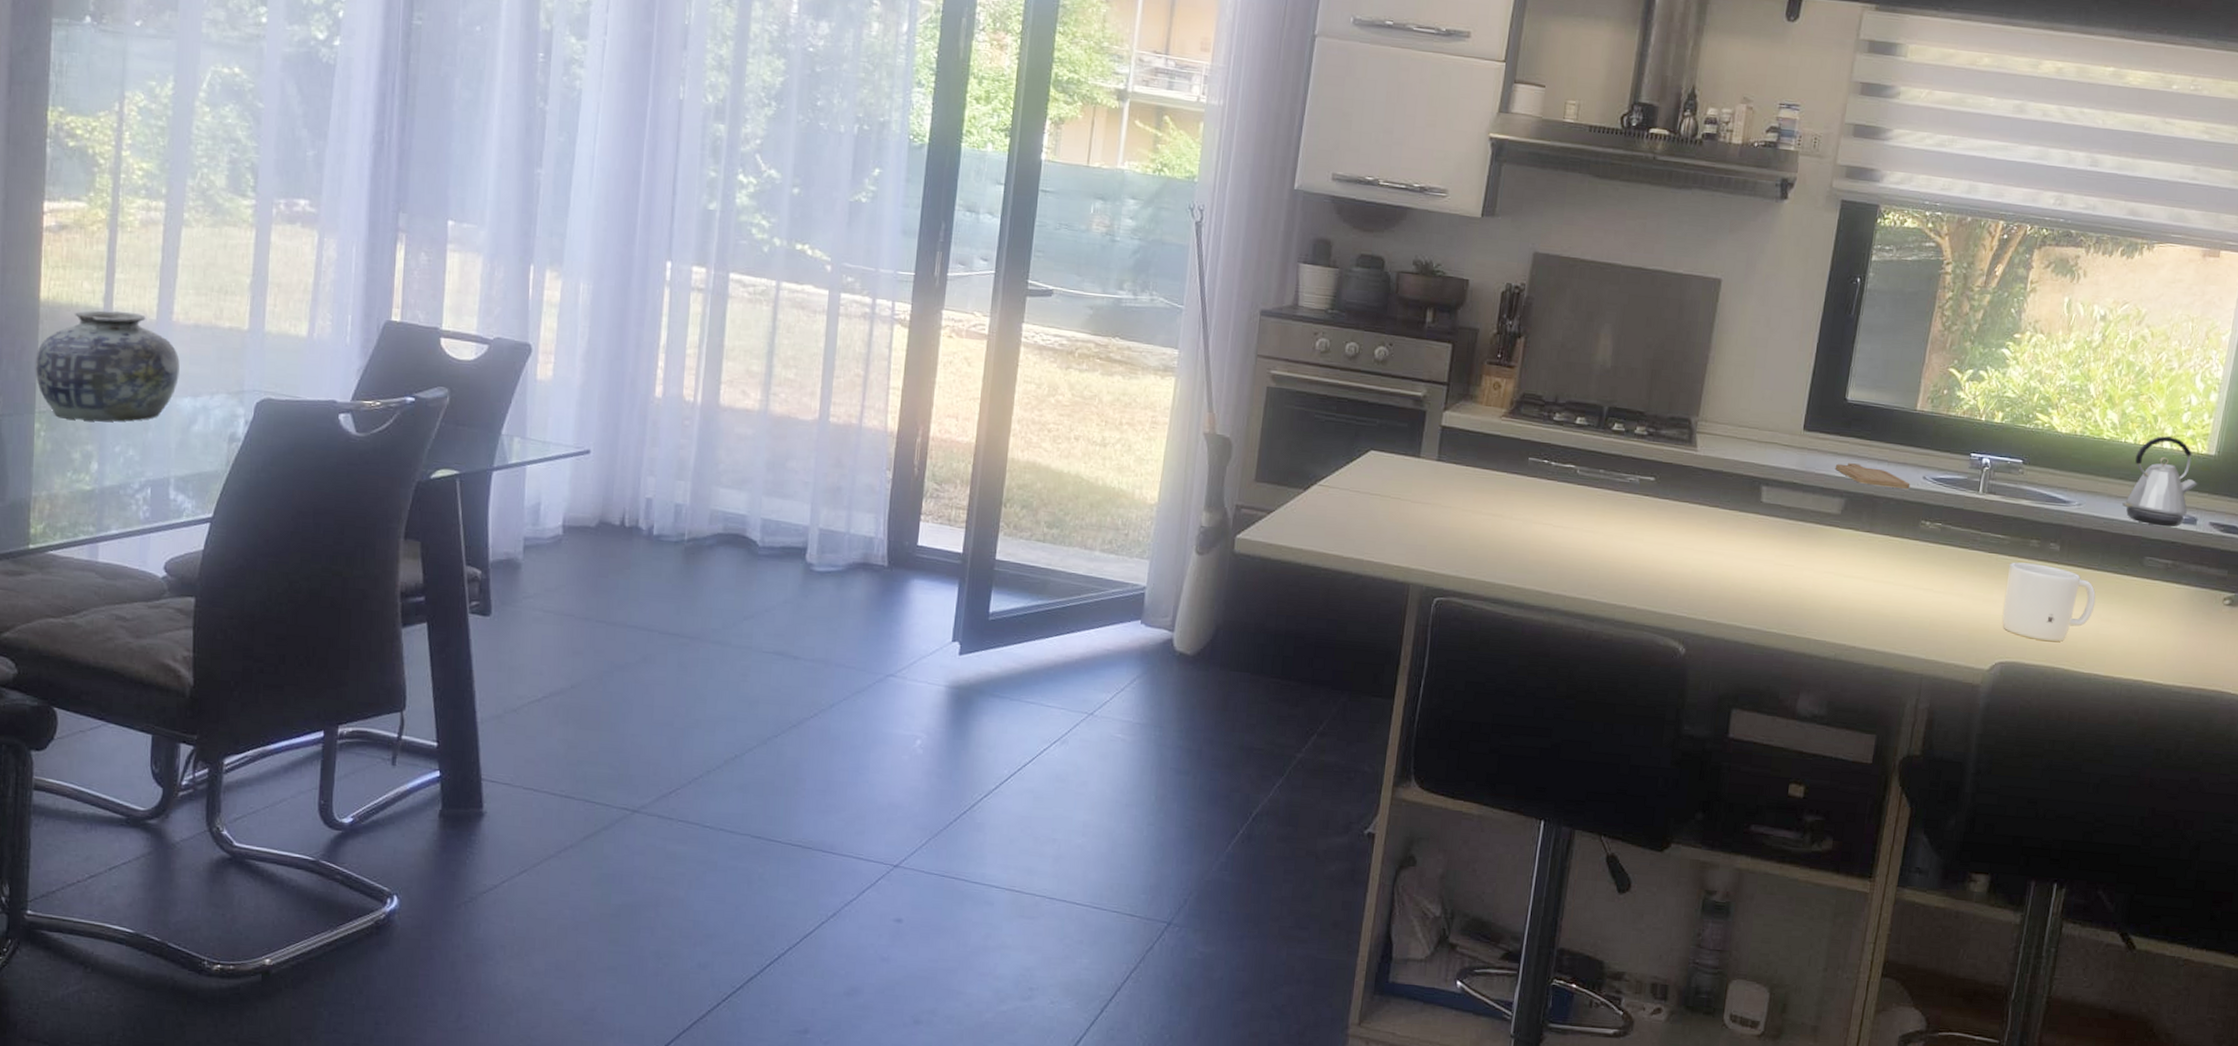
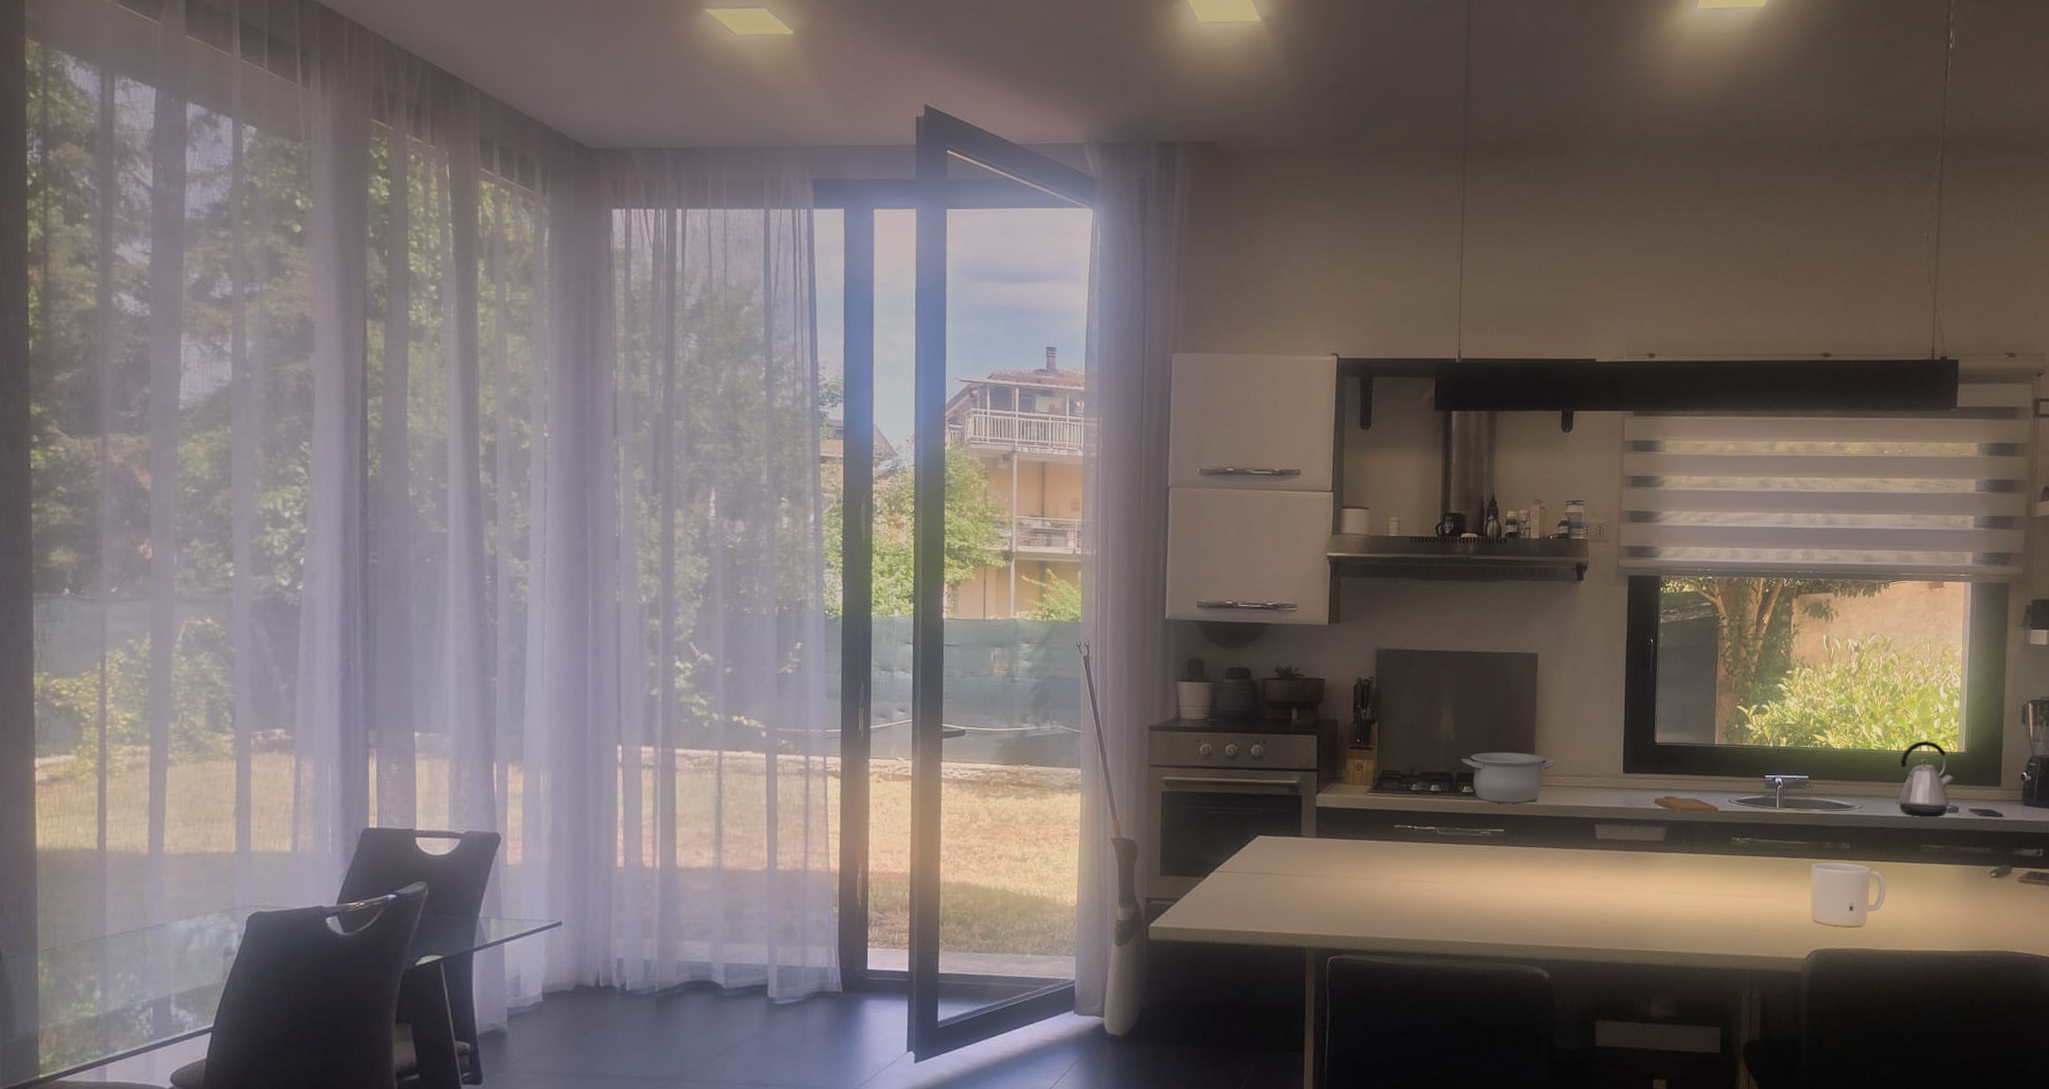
vase: present [35,310,180,422] -> none [35,850,173,954]
cooking pot: none [1615,386,1725,452] -> present [1461,752,1555,804]

